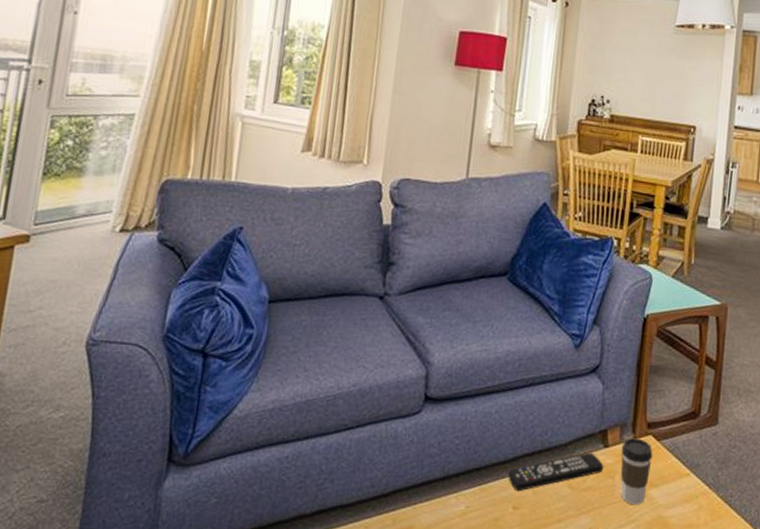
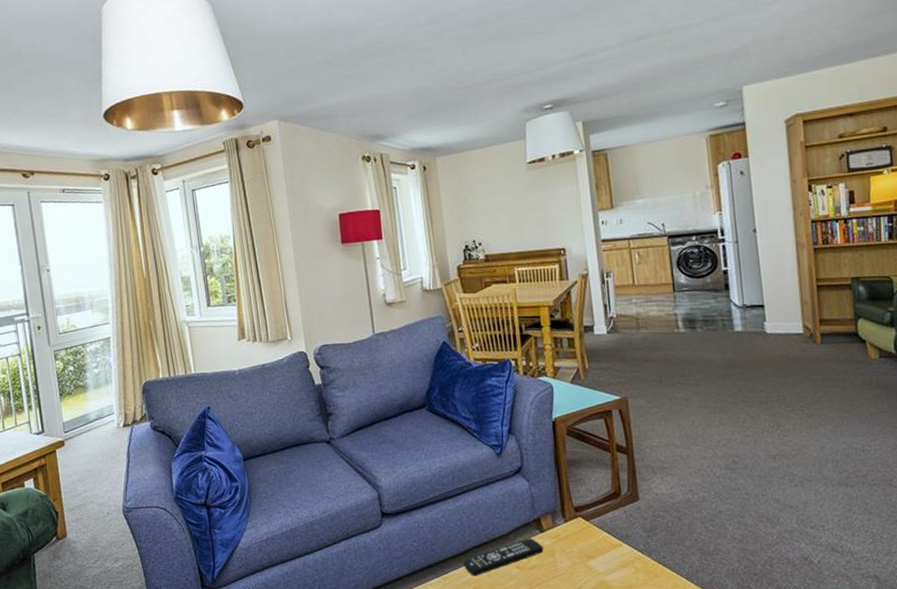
coffee cup: present [620,438,653,506] -> none [555,521,586,575]

